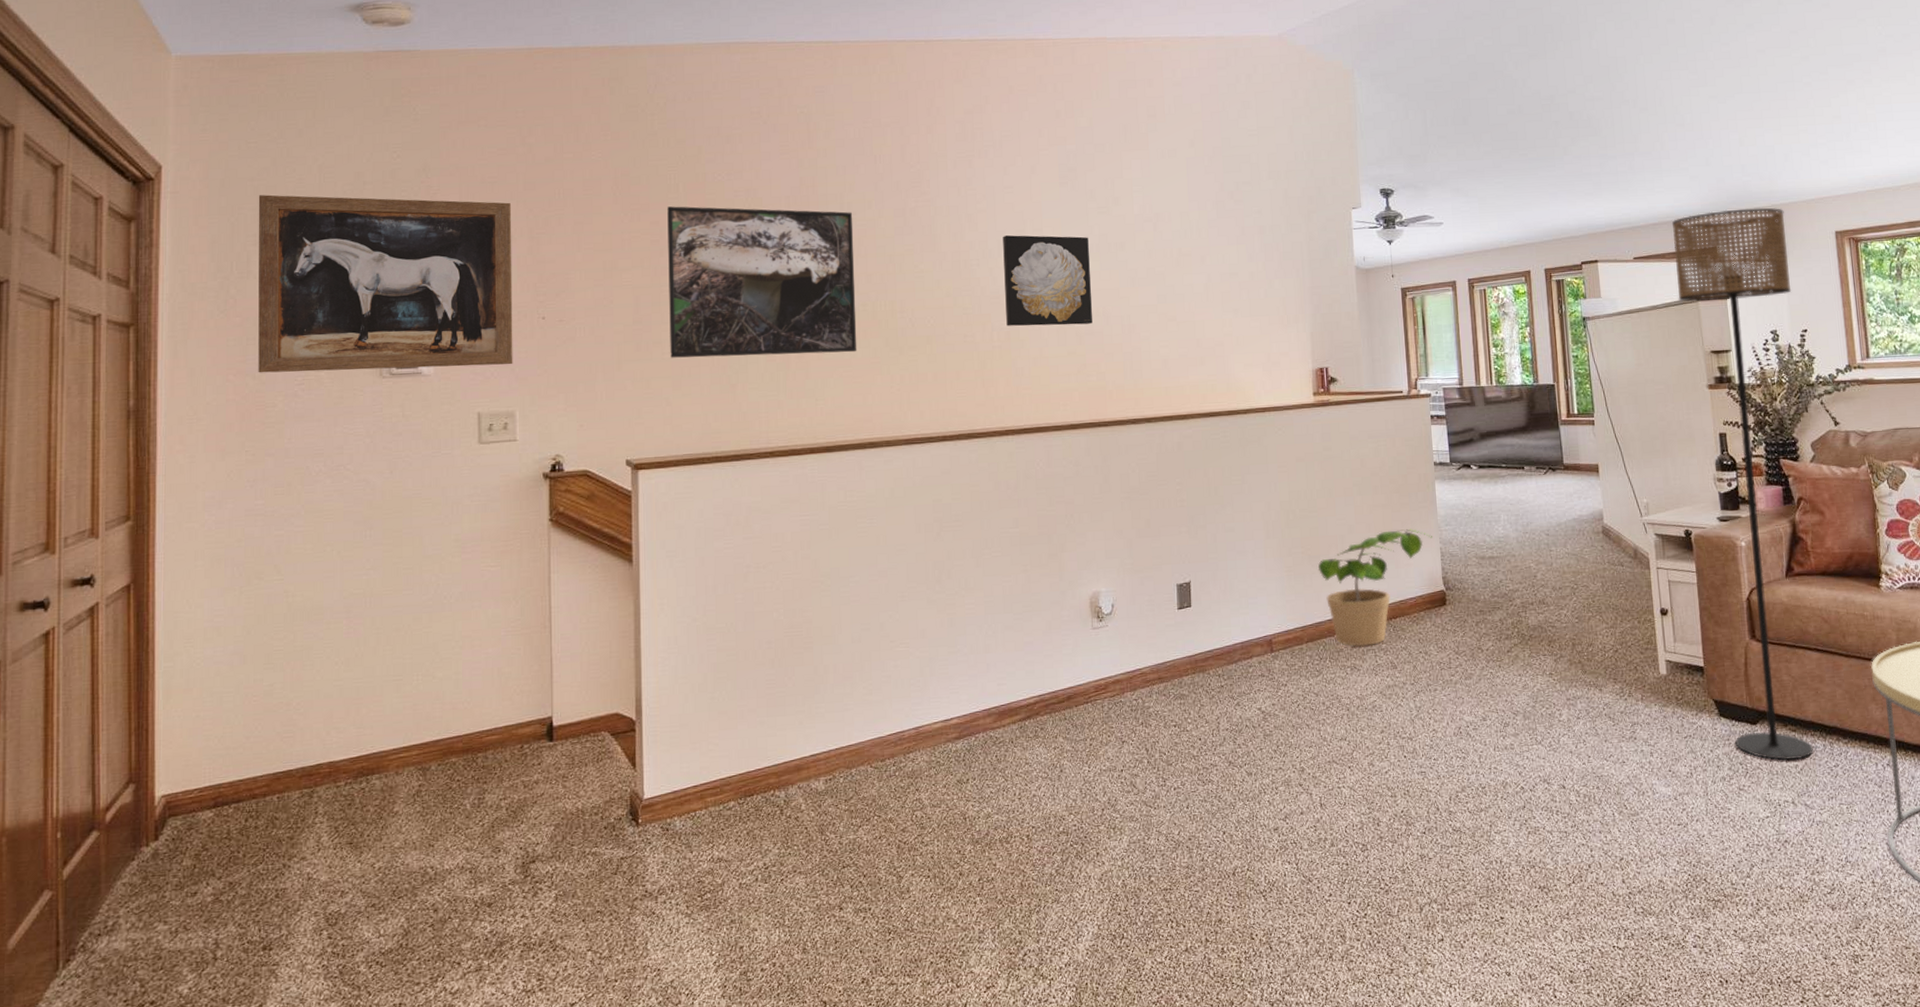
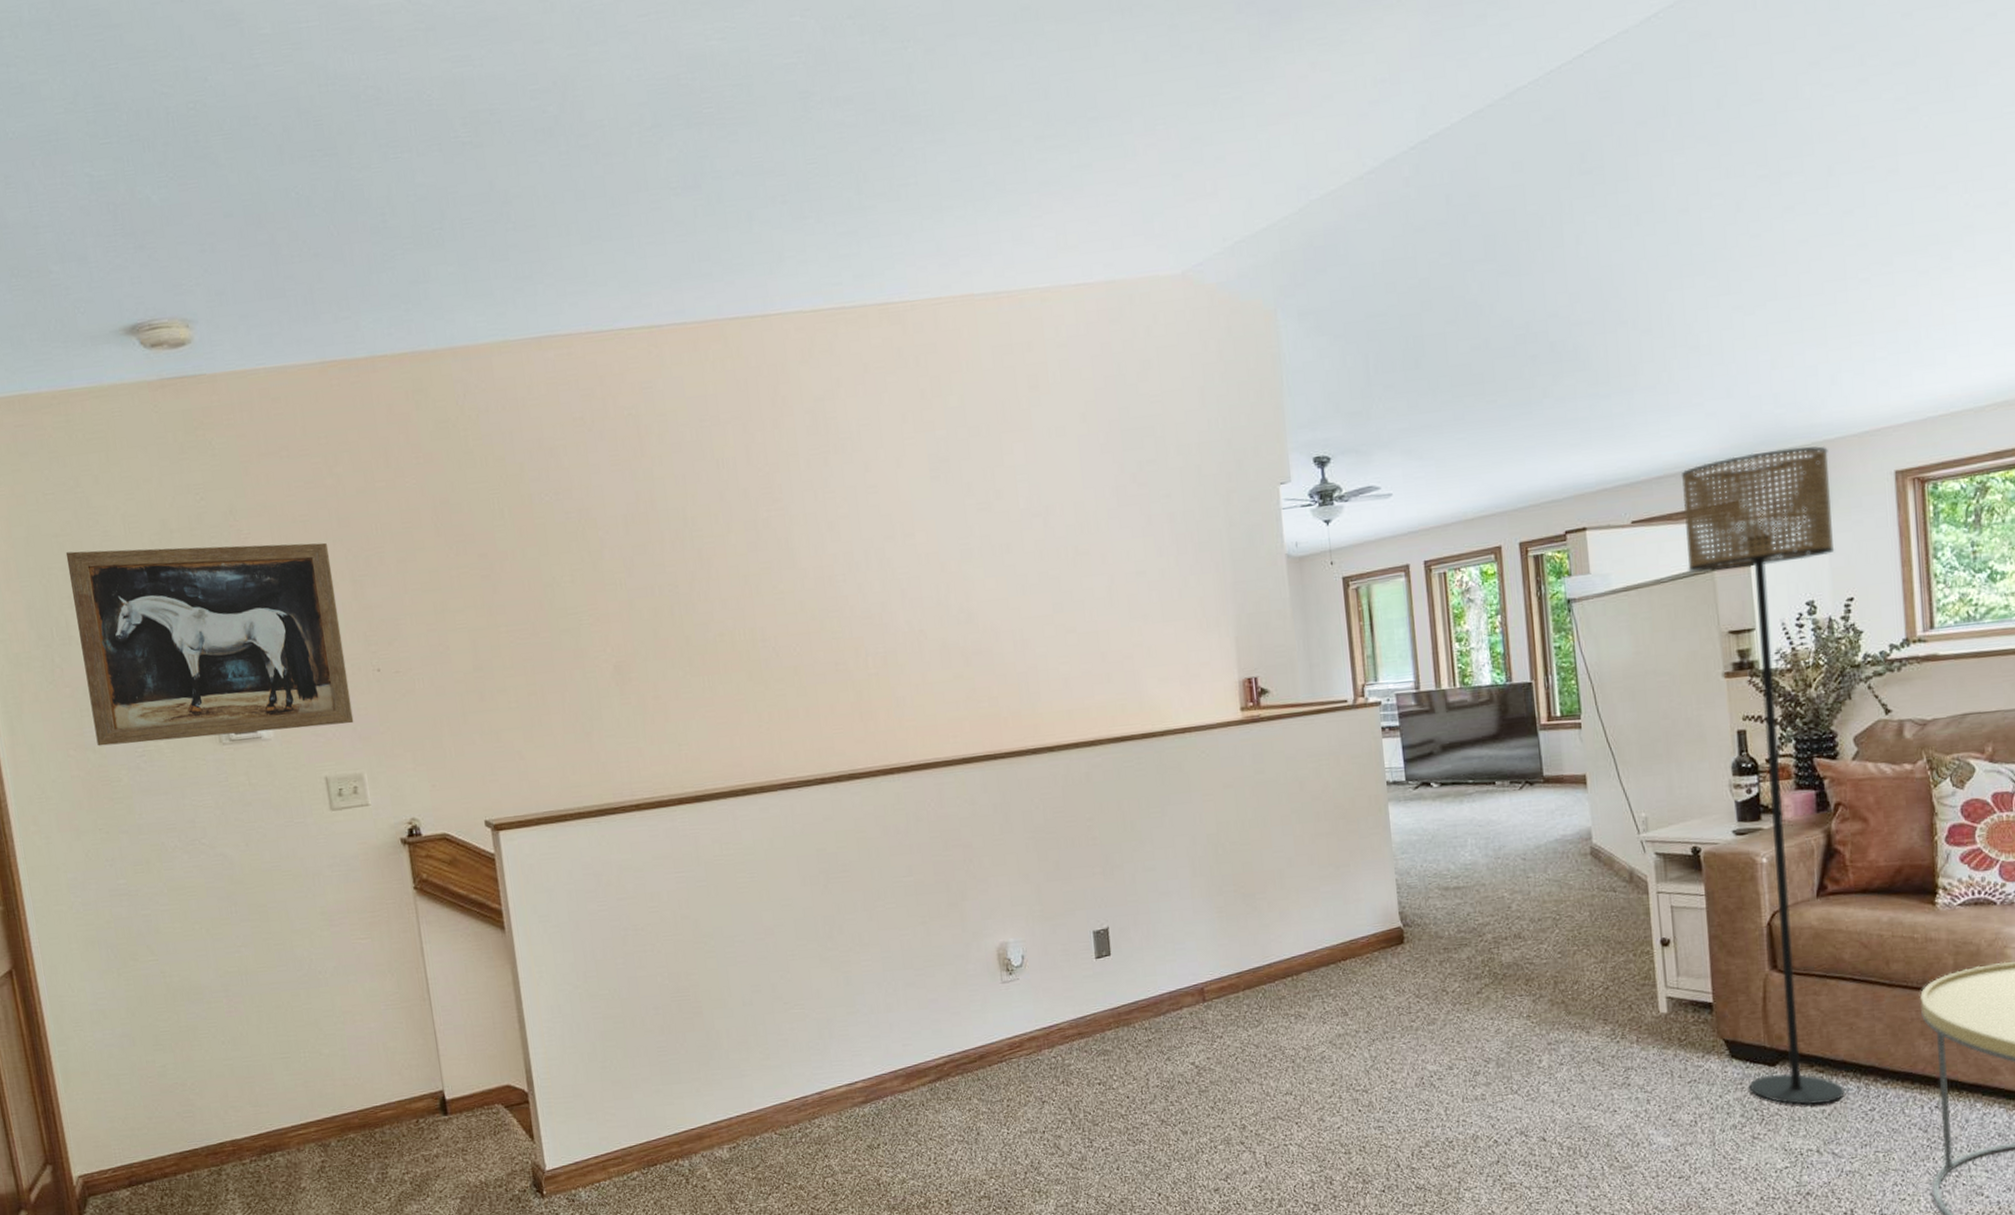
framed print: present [667,206,857,358] -> none [494,528,719,707]
wall art: present [1003,235,1093,326] -> none [870,539,980,650]
potted plant: present [1318,529,1432,647] -> none [1254,859,1386,993]

